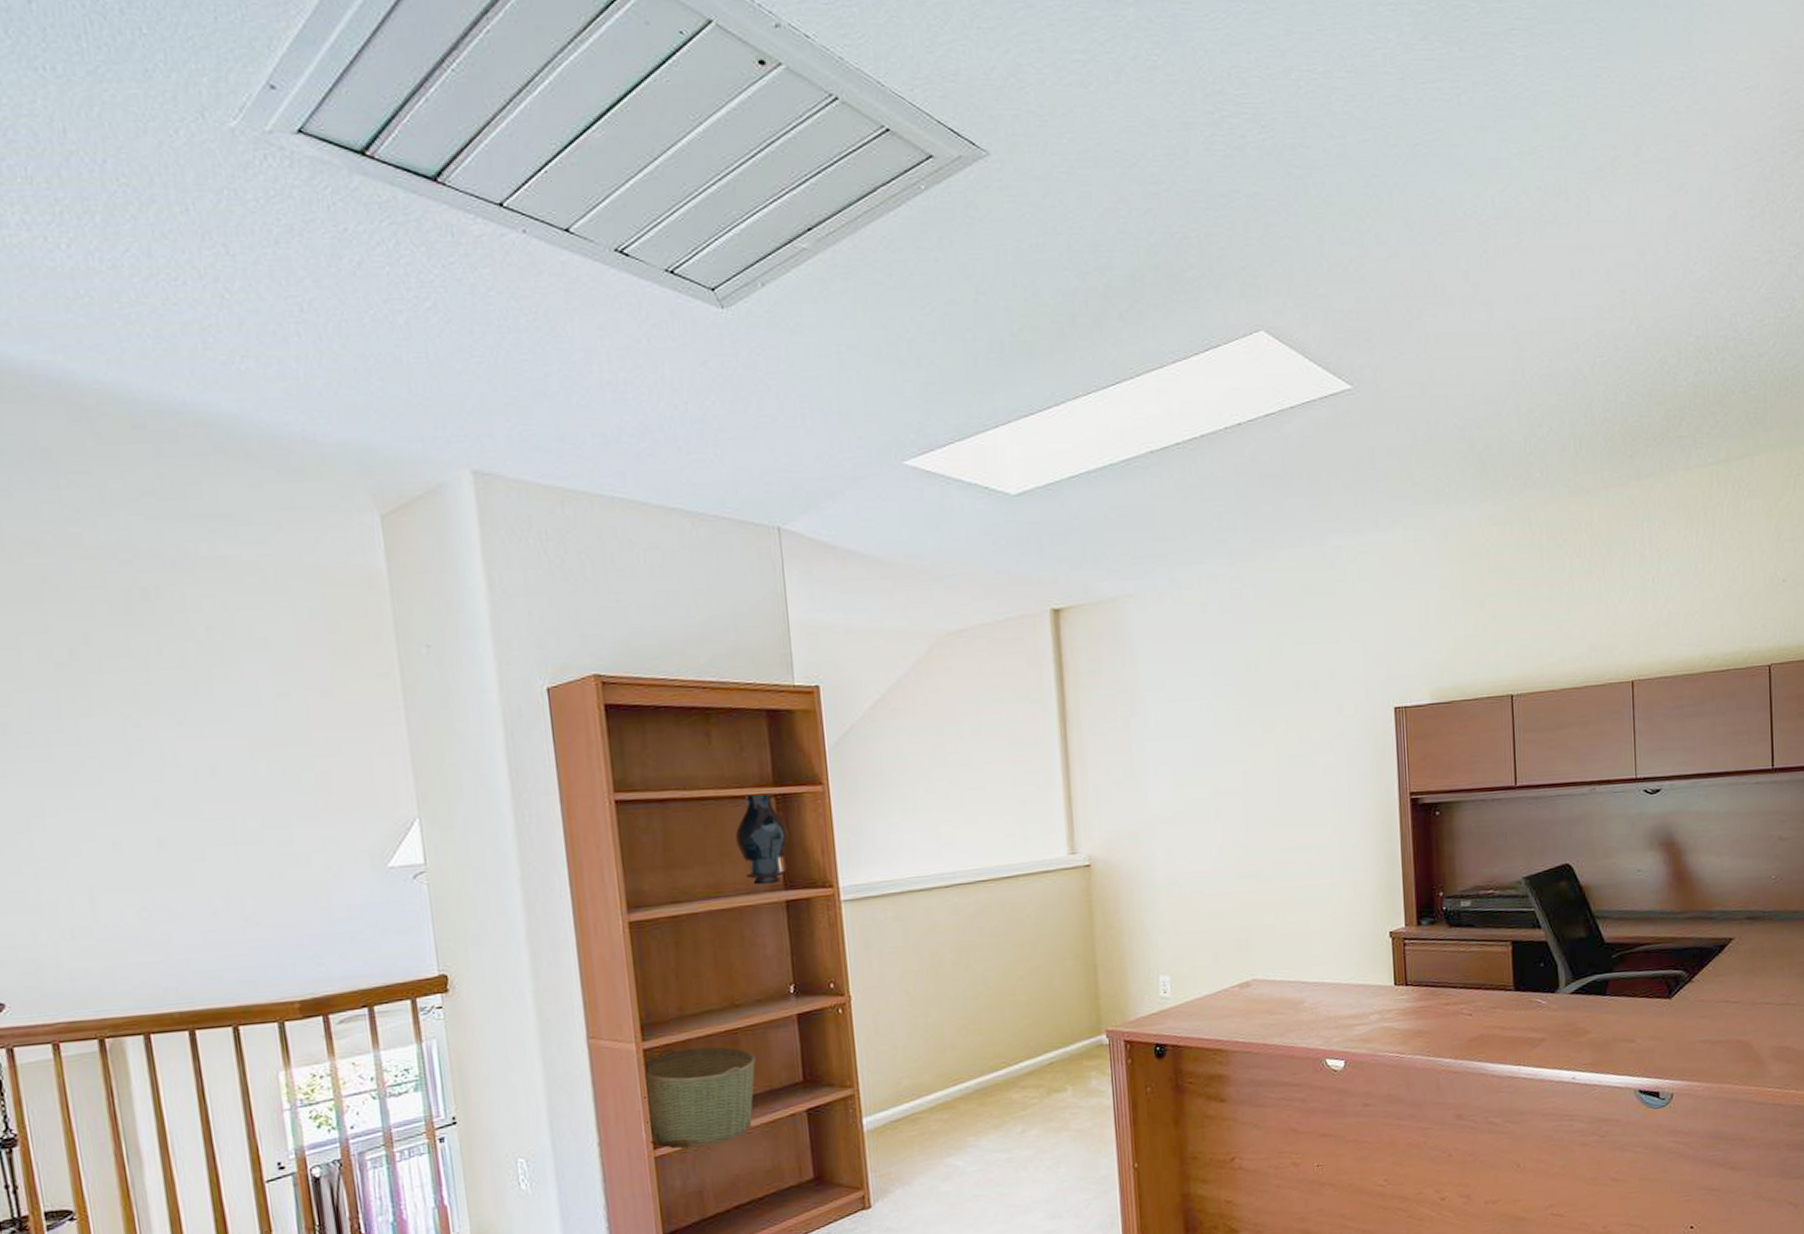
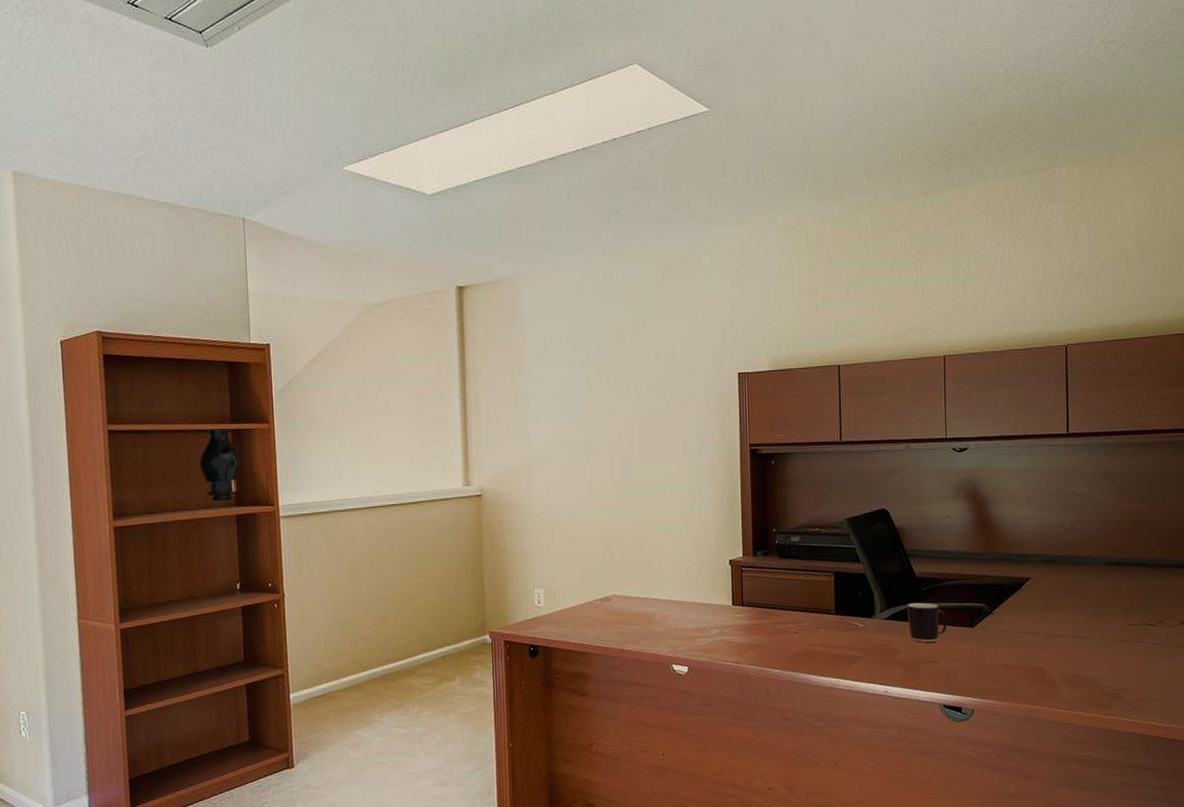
basket: present [642,1047,756,1148] -> none [119,629,208,710]
mug: none [1594,971,1641,1020] -> present [906,602,947,643]

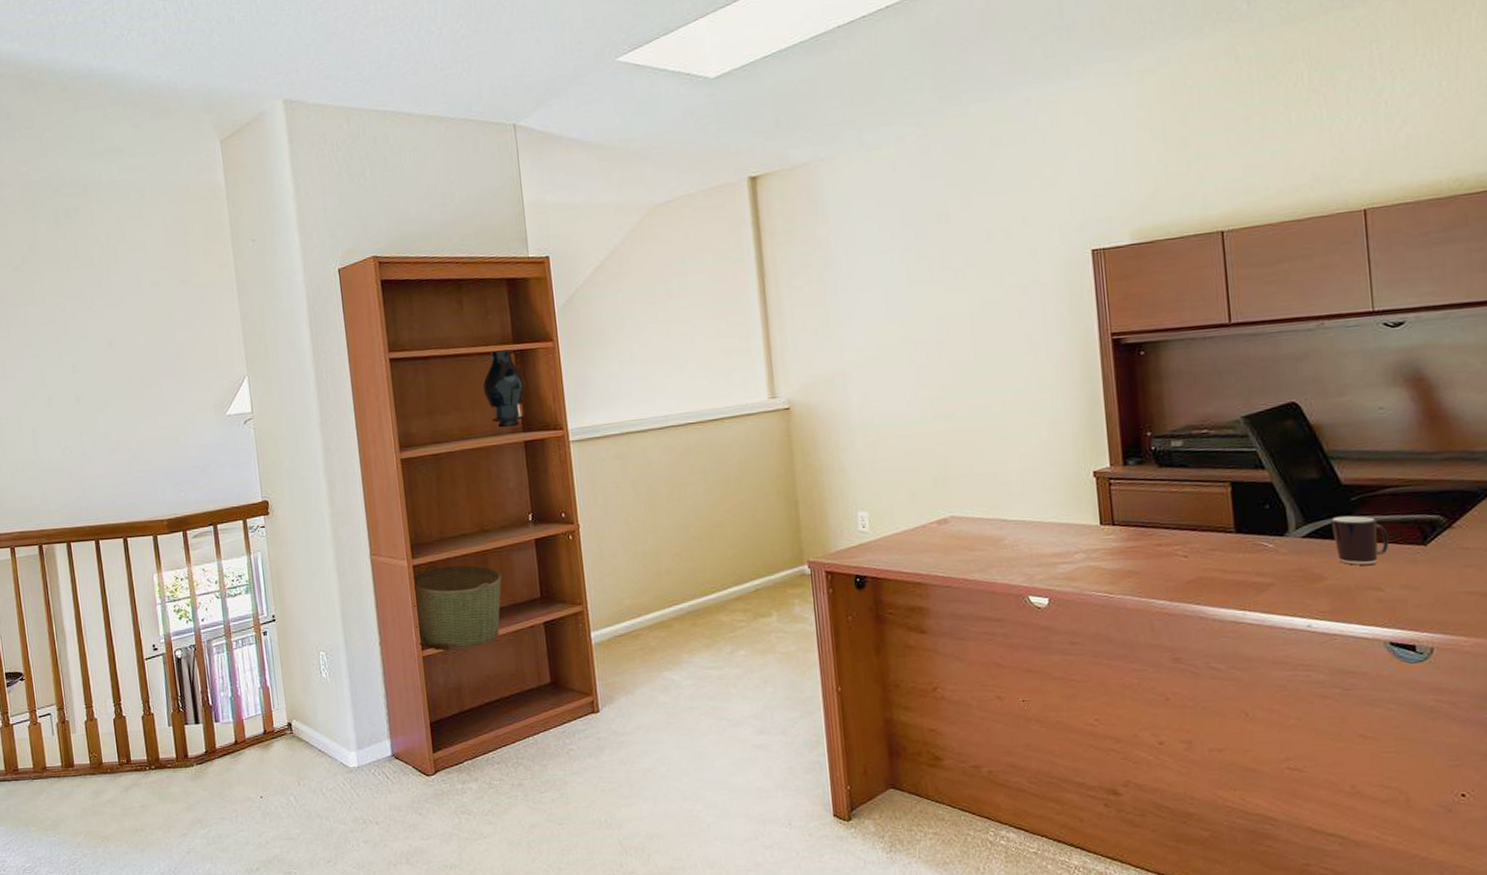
basket: none [119,629,208,710] -> present [412,565,502,650]

